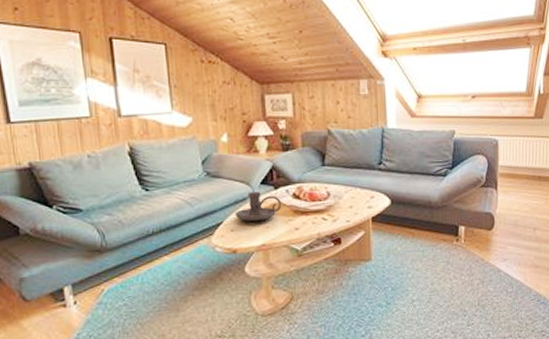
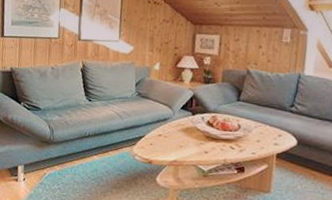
candle holder: present [234,192,281,221] -> none [155,114,196,140]

